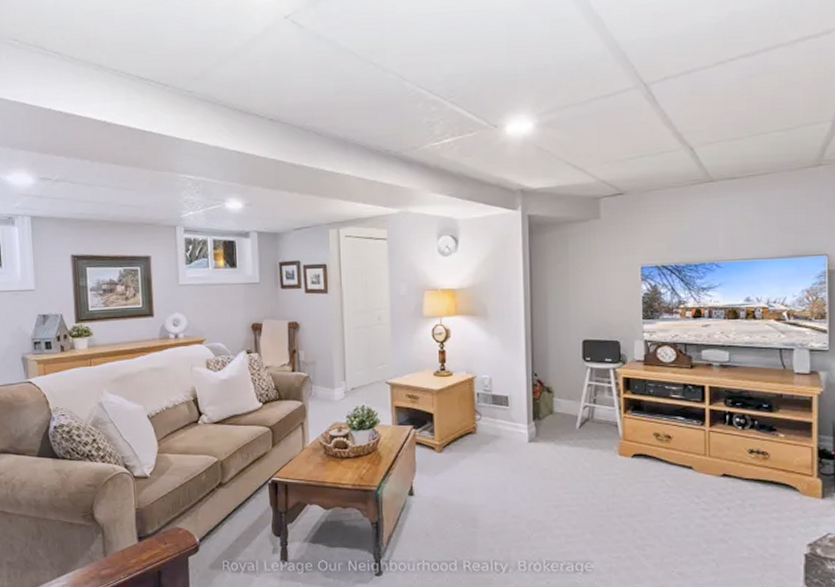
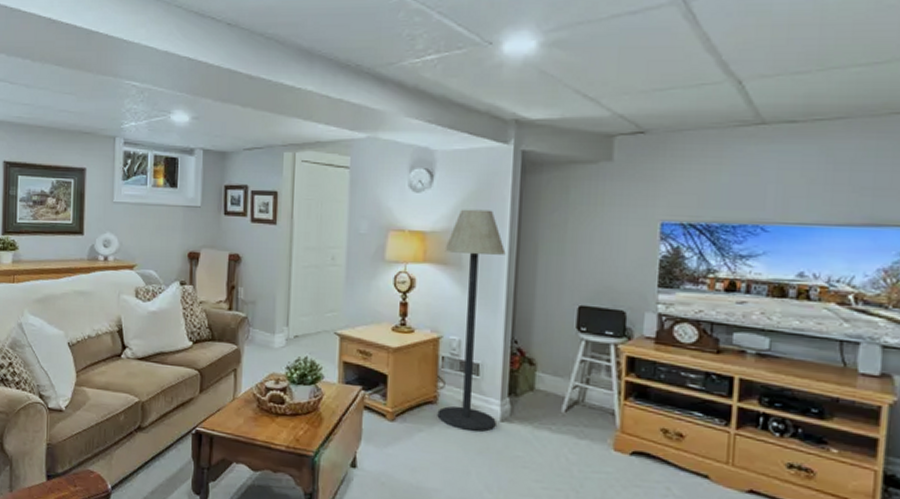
floor lamp: none [472,266,525,452] -> present [437,209,506,432]

